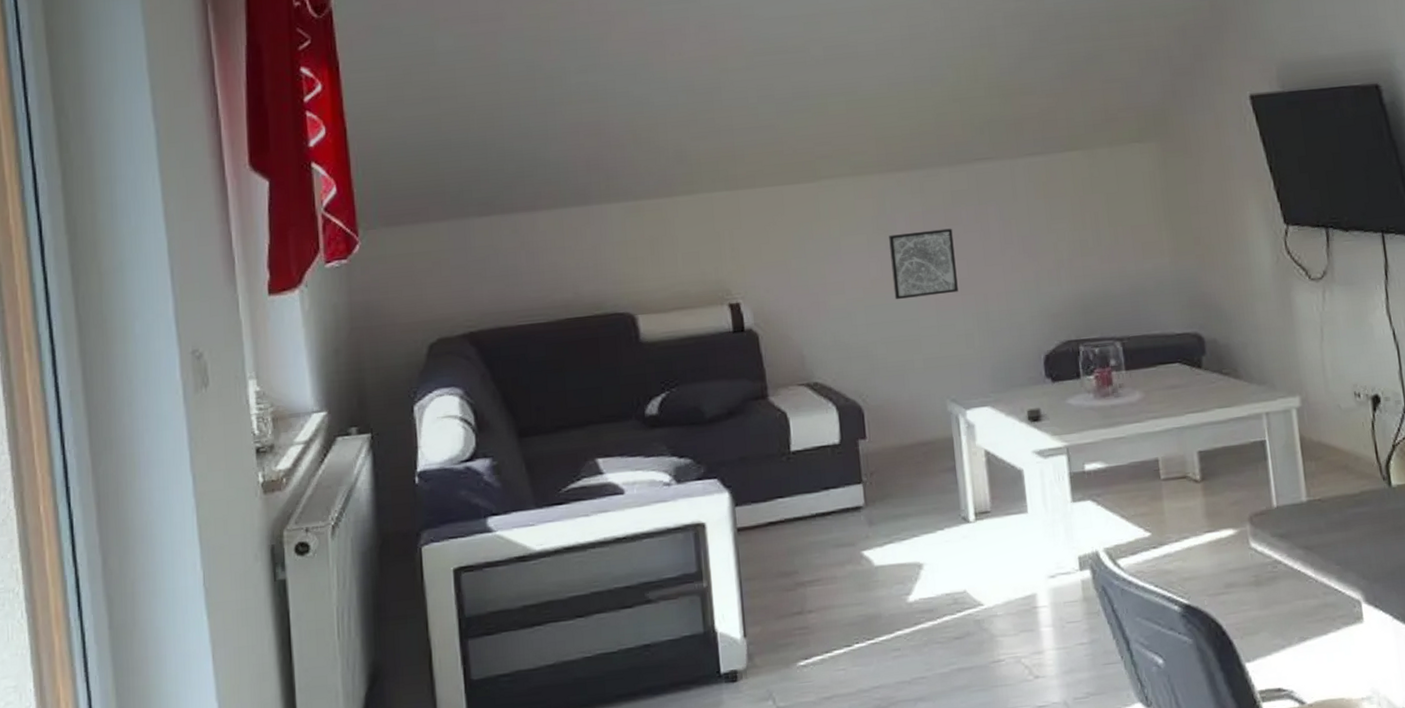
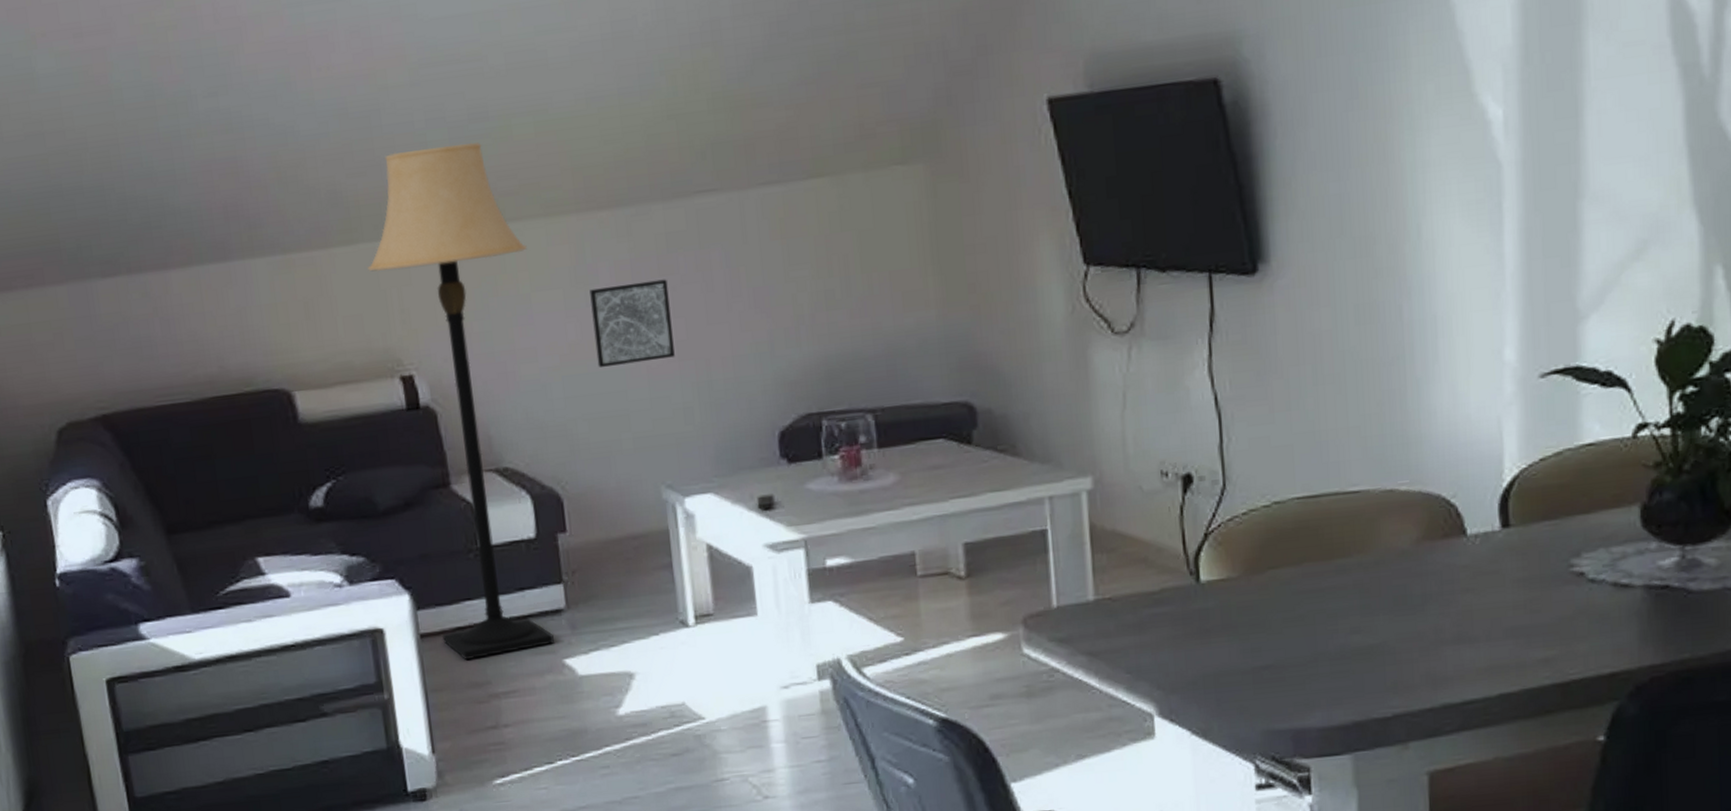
lamp: none [705,115,854,551] -> present [367,141,554,660]

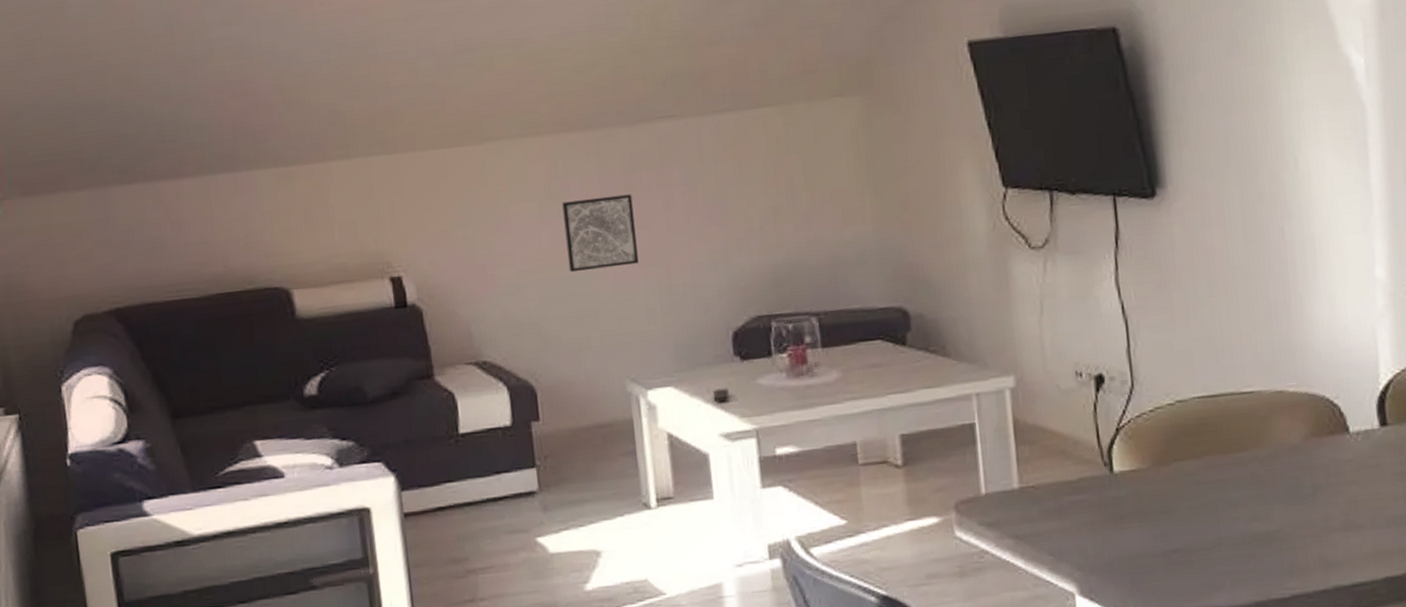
lamp: present [367,141,554,660] -> none [362,70,528,537]

